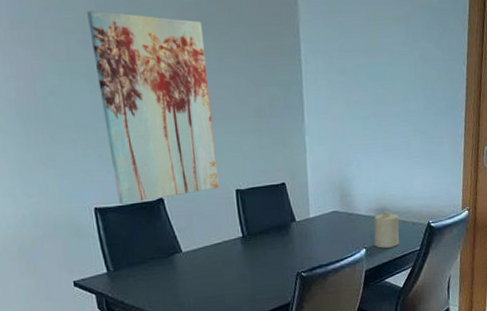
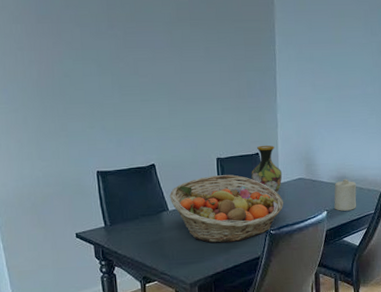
wall art: present [87,10,219,204] -> none [100,8,203,169]
fruit basket: none [182,209,316,289] -> present [169,175,284,243]
vase: none [277,174,314,229] -> present [251,145,283,193]

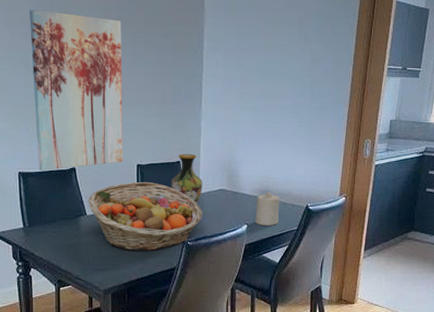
wall art: none [100,8,203,169] -> present [30,9,123,171]

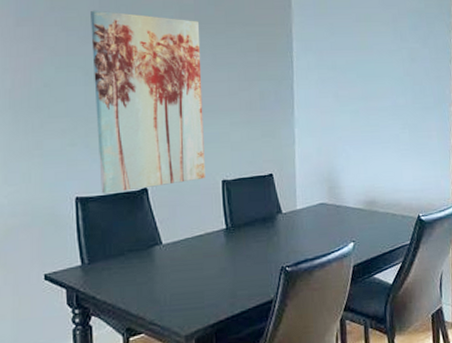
fruit basket: present [88,182,203,251] -> none [163,200,303,284]
vase: present [171,154,203,203] -> none [263,165,301,221]
candle: present [255,192,279,226] -> none [362,204,389,242]

